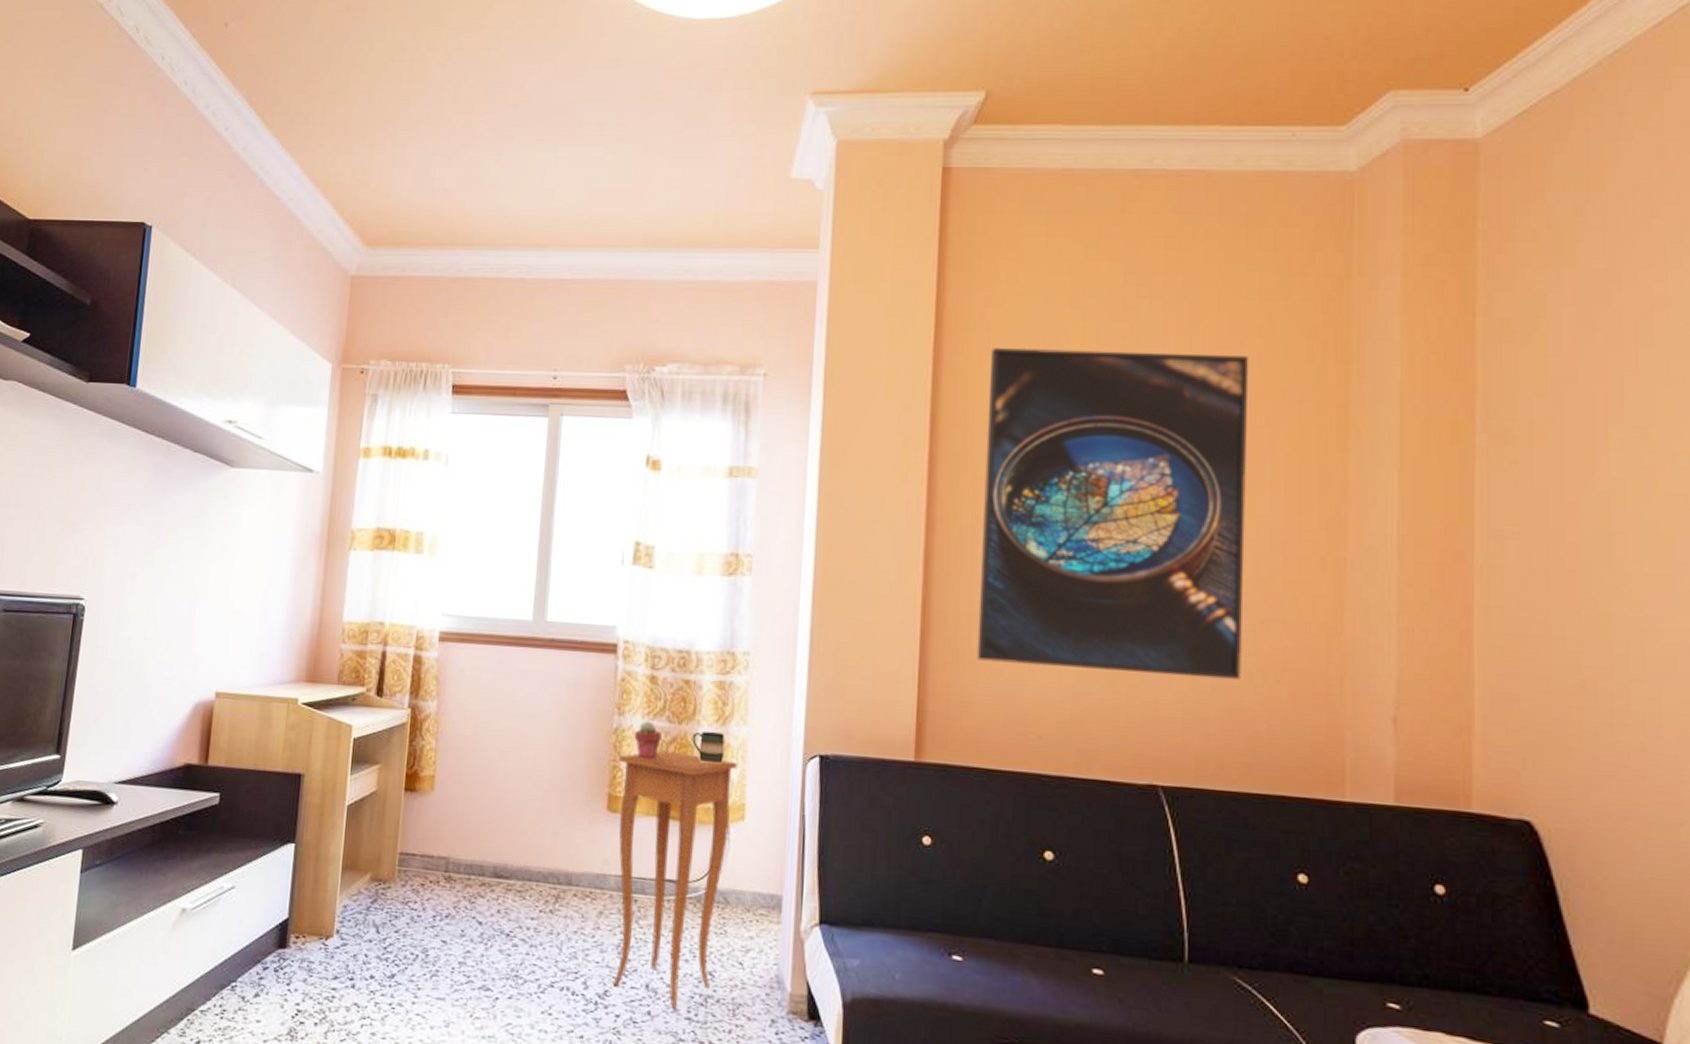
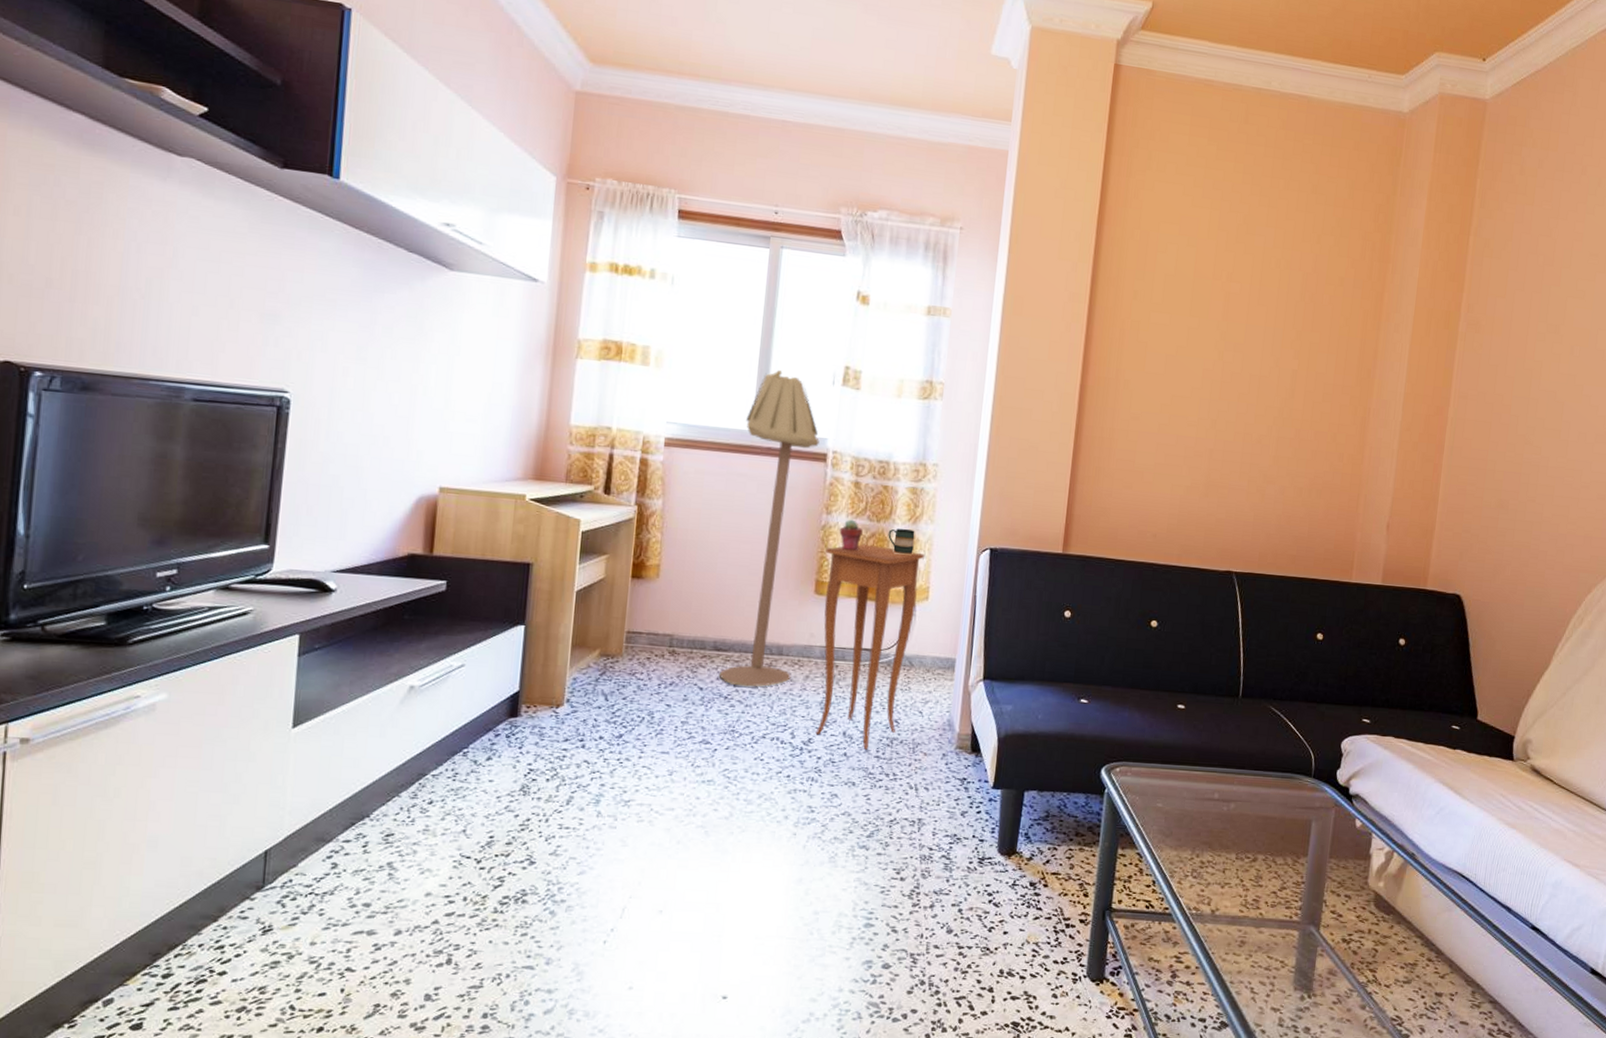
floor lamp: none [499,550,608,923] -> present [719,369,820,687]
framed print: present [976,347,1249,680] -> none [1113,224,1323,495]

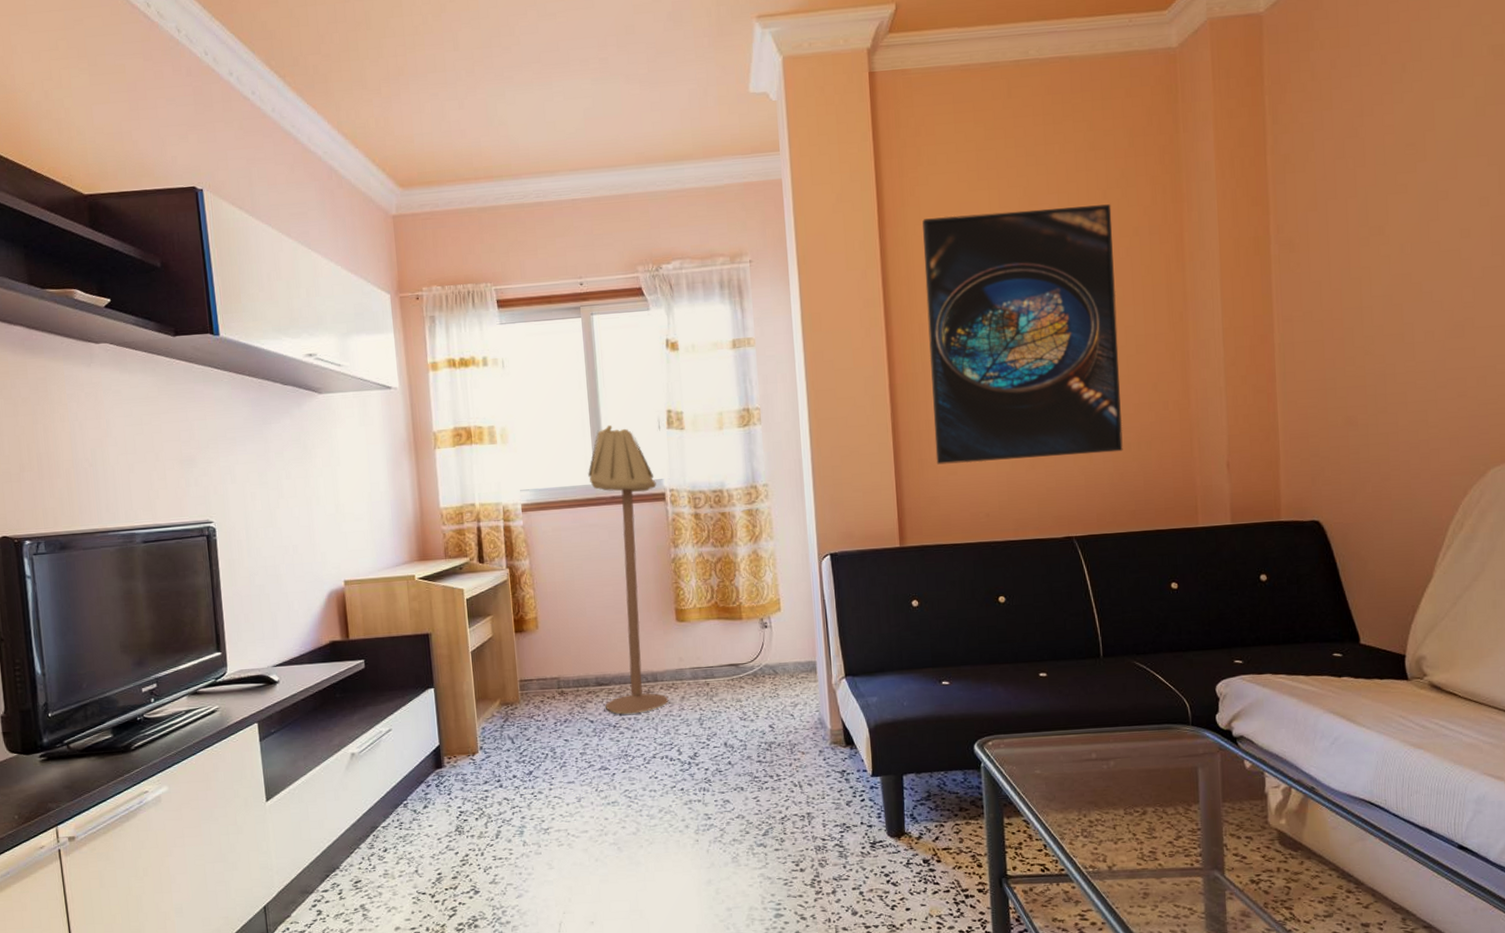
side table: present [815,543,924,750] -> none [679,568,773,756]
potted succulent: present [839,519,863,551] -> none [688,548,710,577]
mug: present [888,529,915,555] -> none [733,549,759,573]
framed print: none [1113,224,1323,495] -> present [922,204,1123,465]

